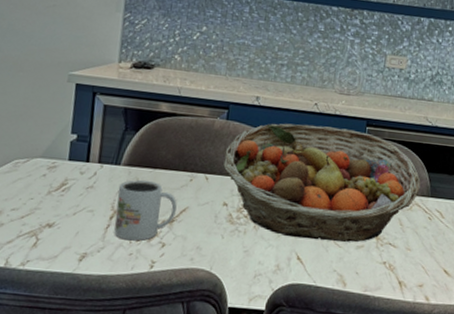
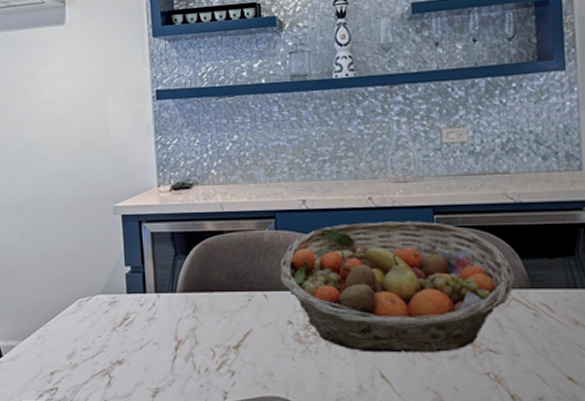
mug: present [114,180,177,241] -> none [178,305,240,371]

